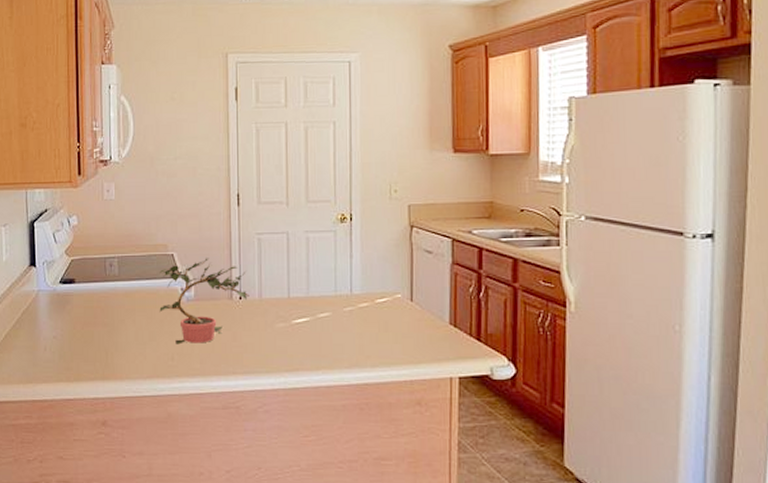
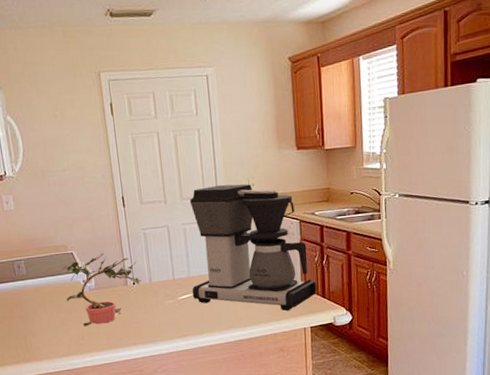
coffee maker: none [309,188,470,353] -> present [189,184,317,311]

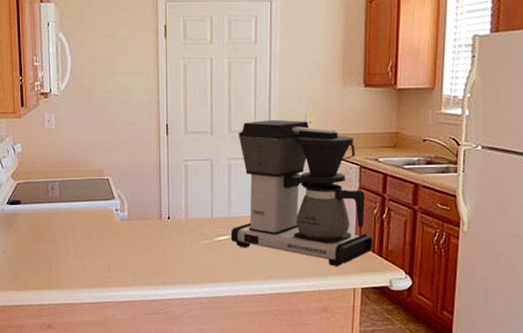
potted plant: present [62,253,141,327] -> none [96,182,177,259]

